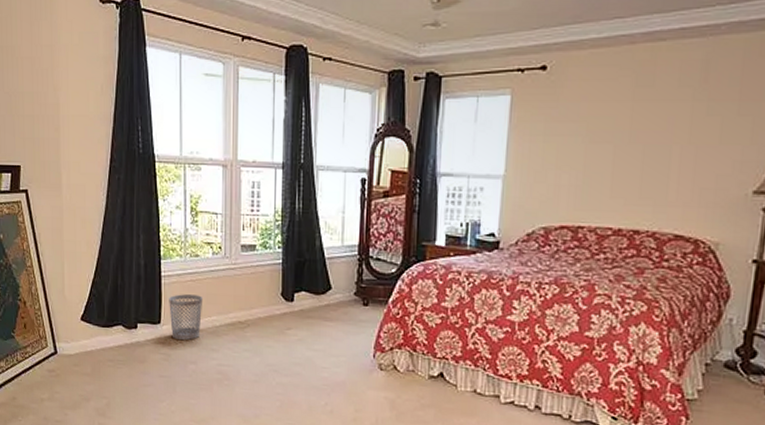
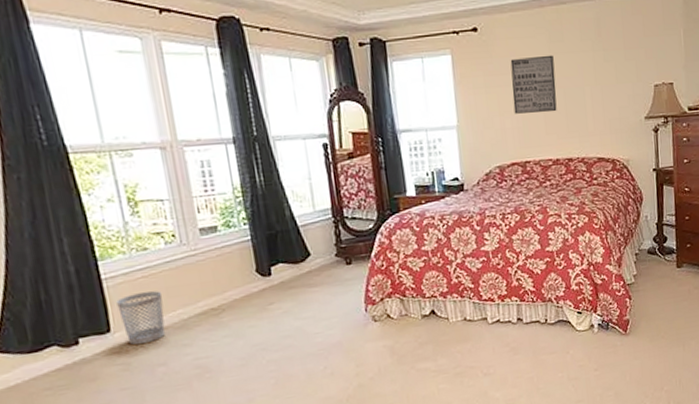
wall art: none [574,102,637,172] -> present [510,55,557,114]

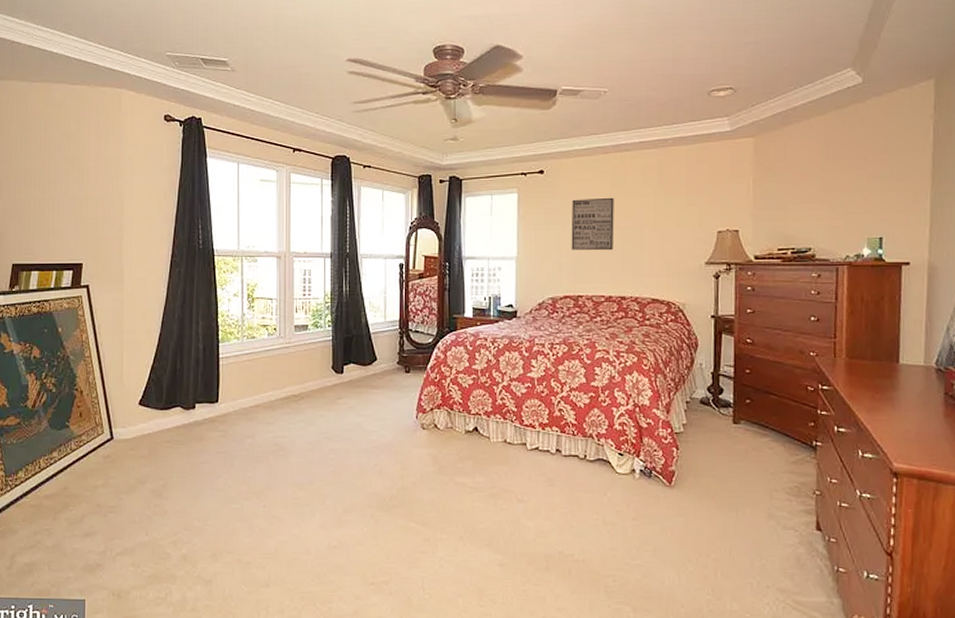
wastebasket: present [116,291,166,345] -> none [226,373,260,417]

